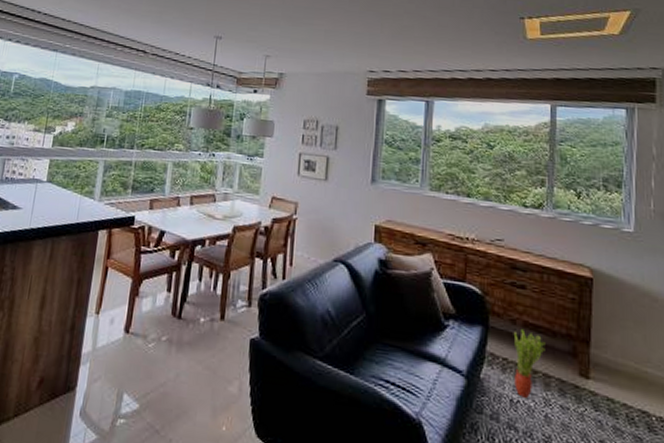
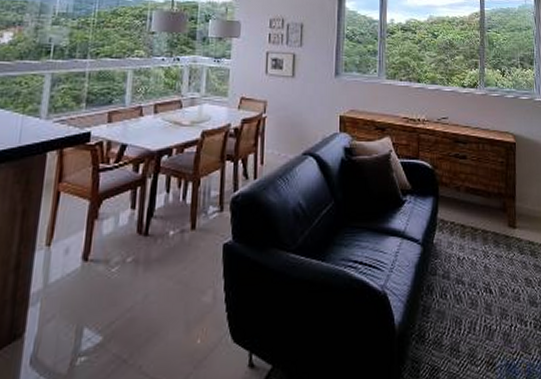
potted plant: present [513,330,545,398] -> none [458,195,483,254]

